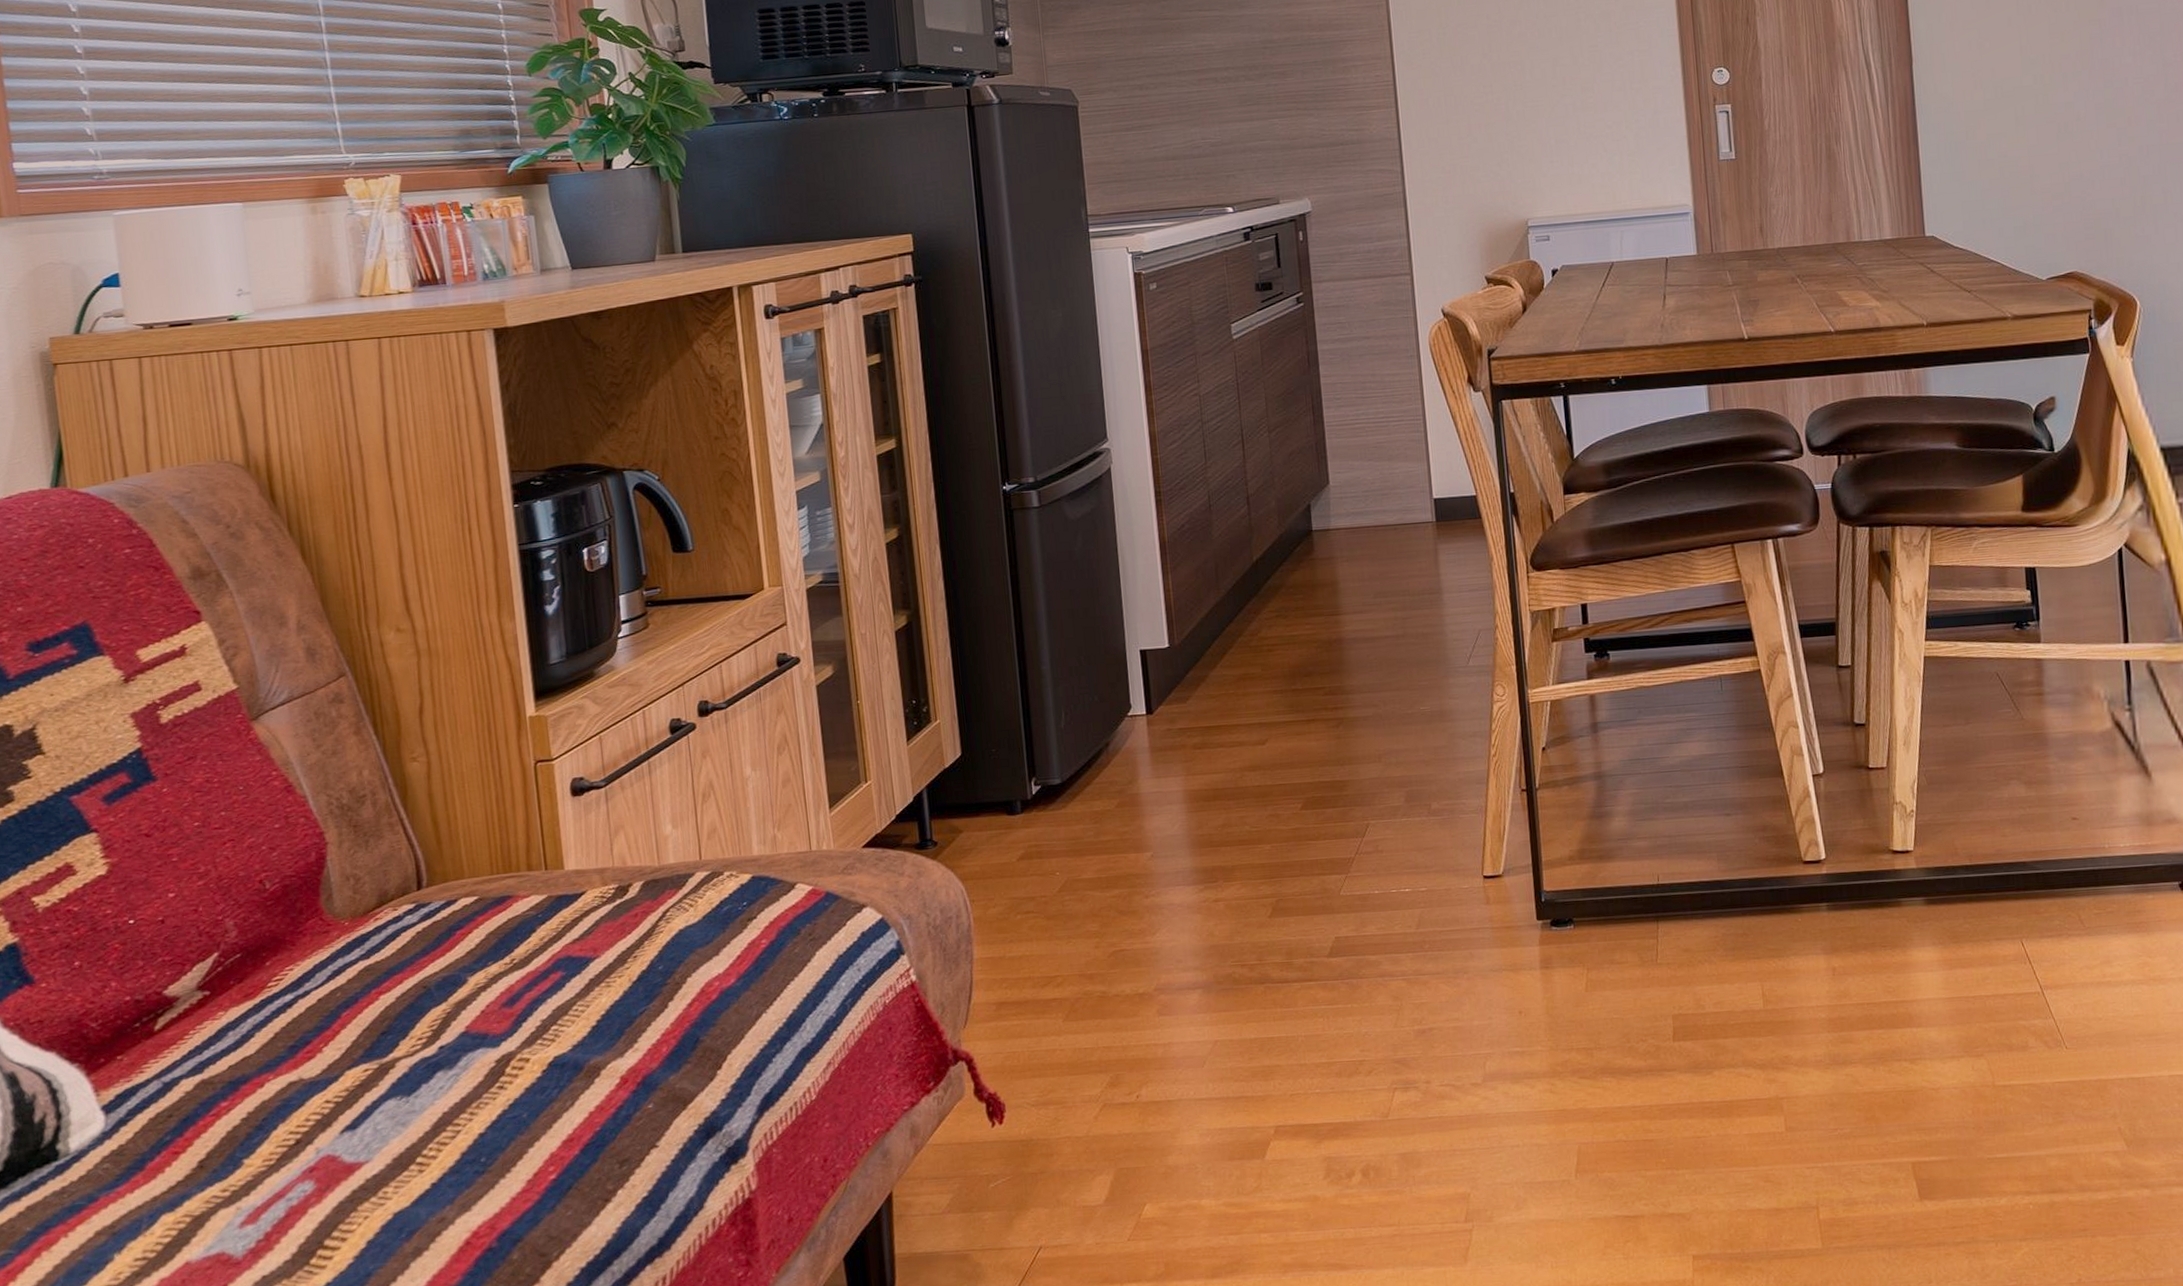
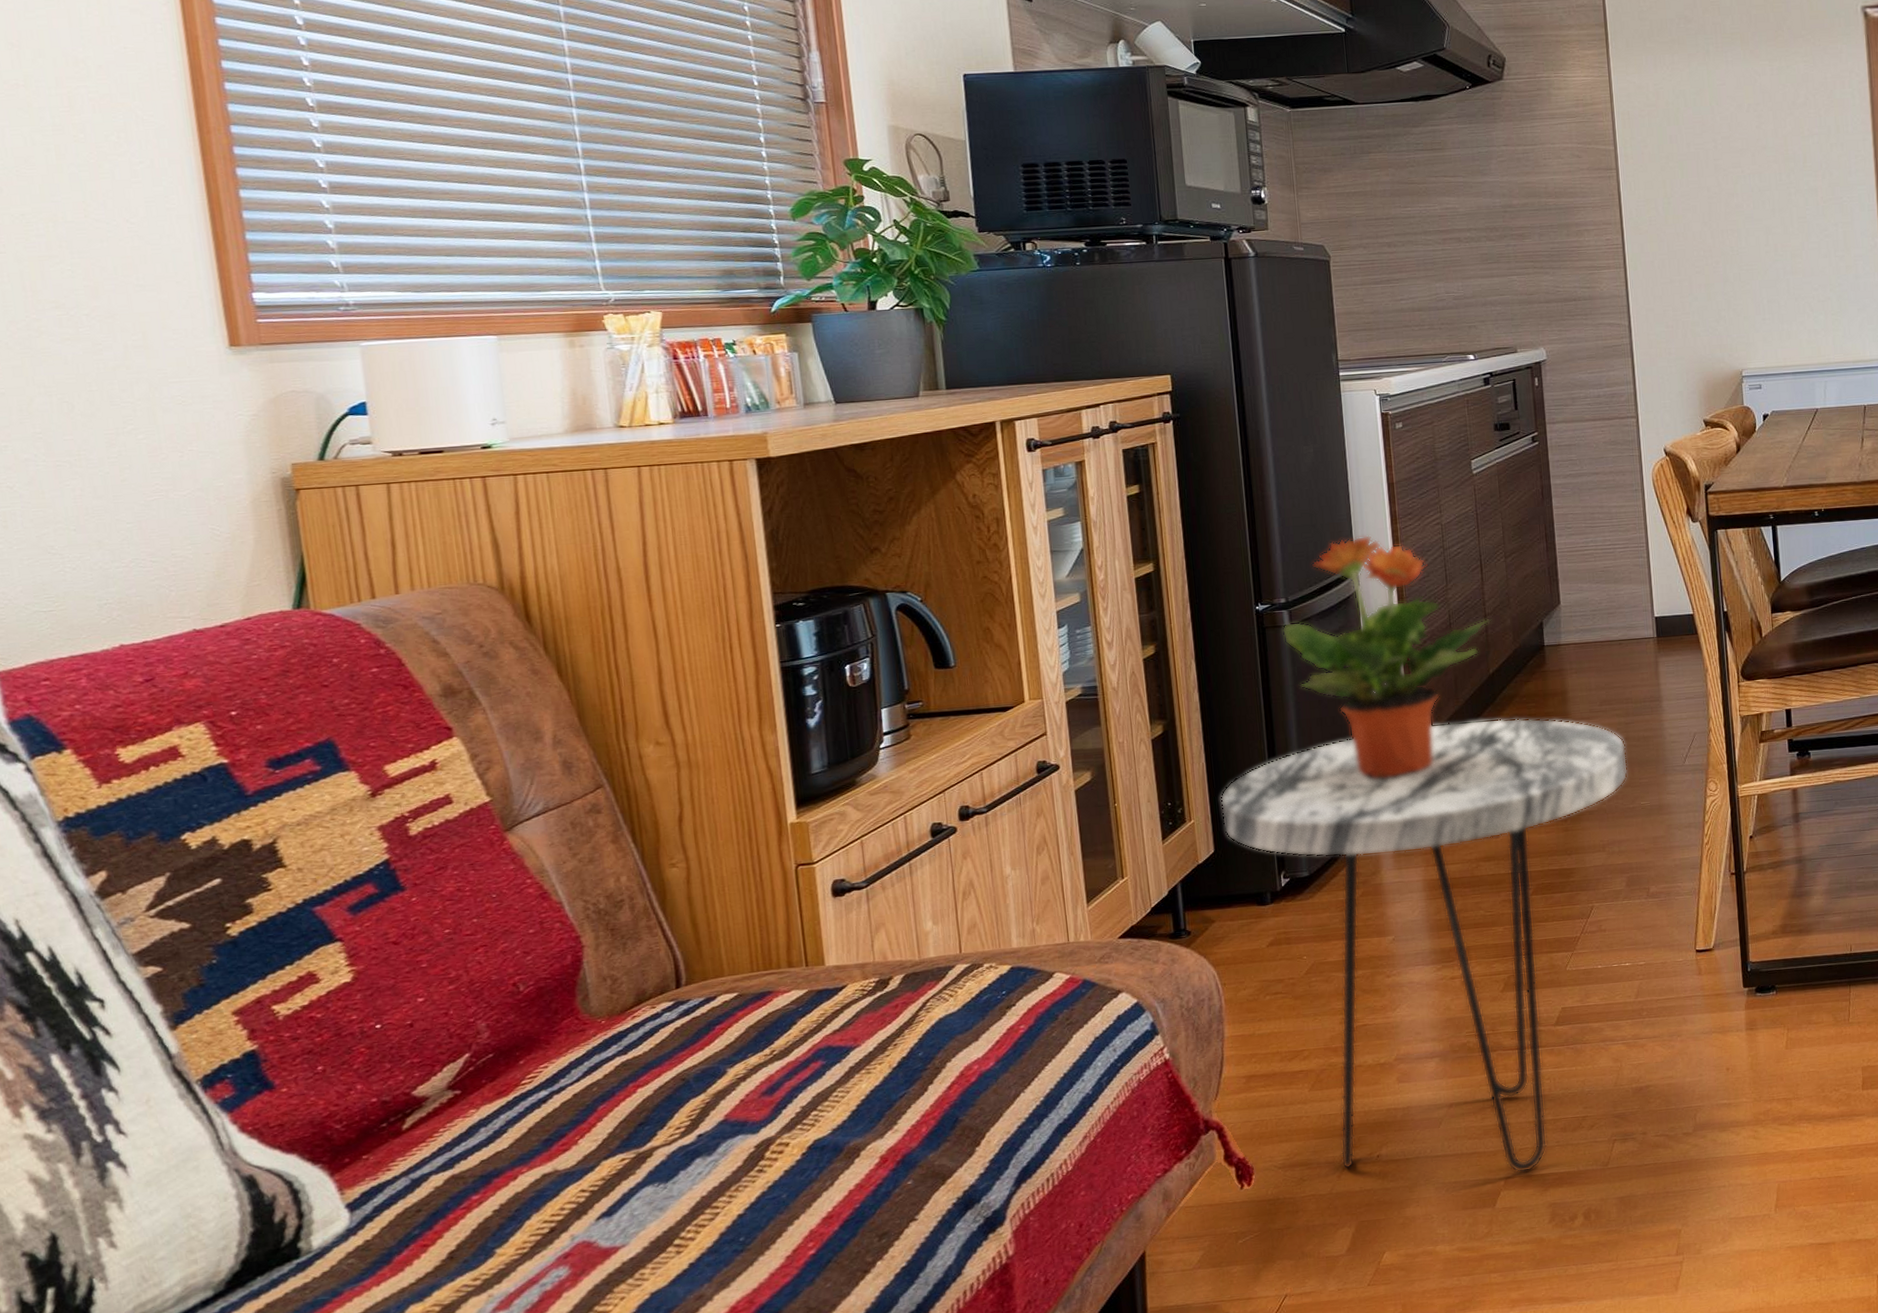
side table: none [967,611,1406,1122] -> present [1220,718,1628,1173]
potted plant: none [1030,408,1255,678] -> present [1282,535,1492,779]

